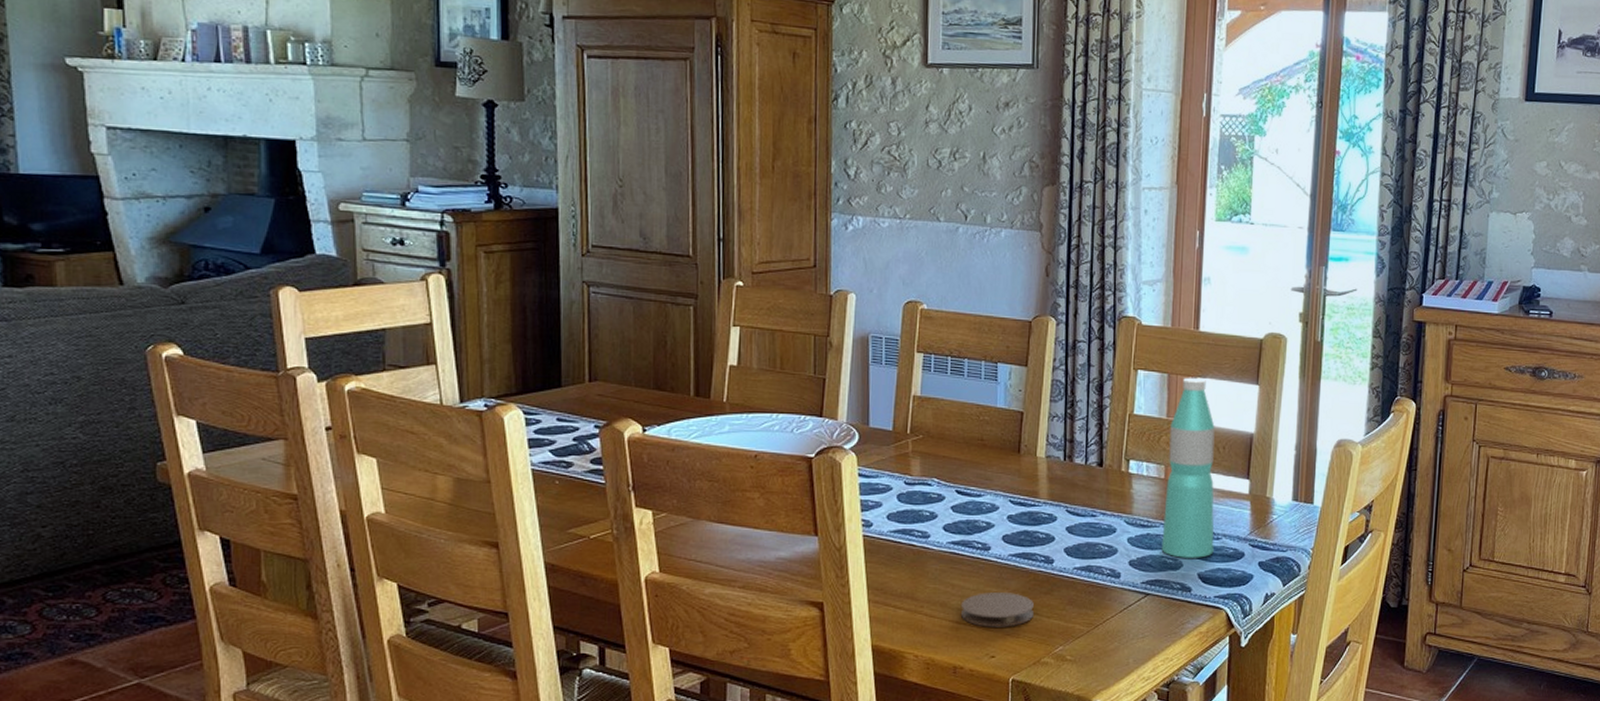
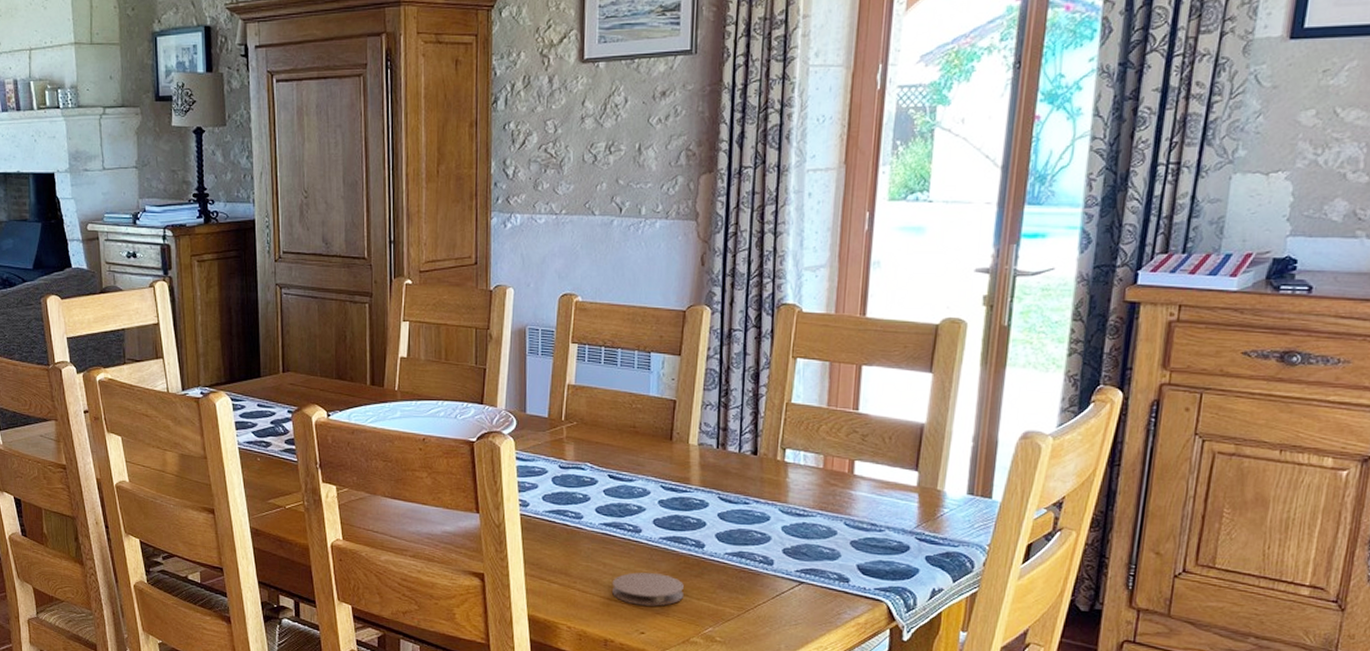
water bottle: present [1161,377,1215,558] -> none [818,365,881,549]

